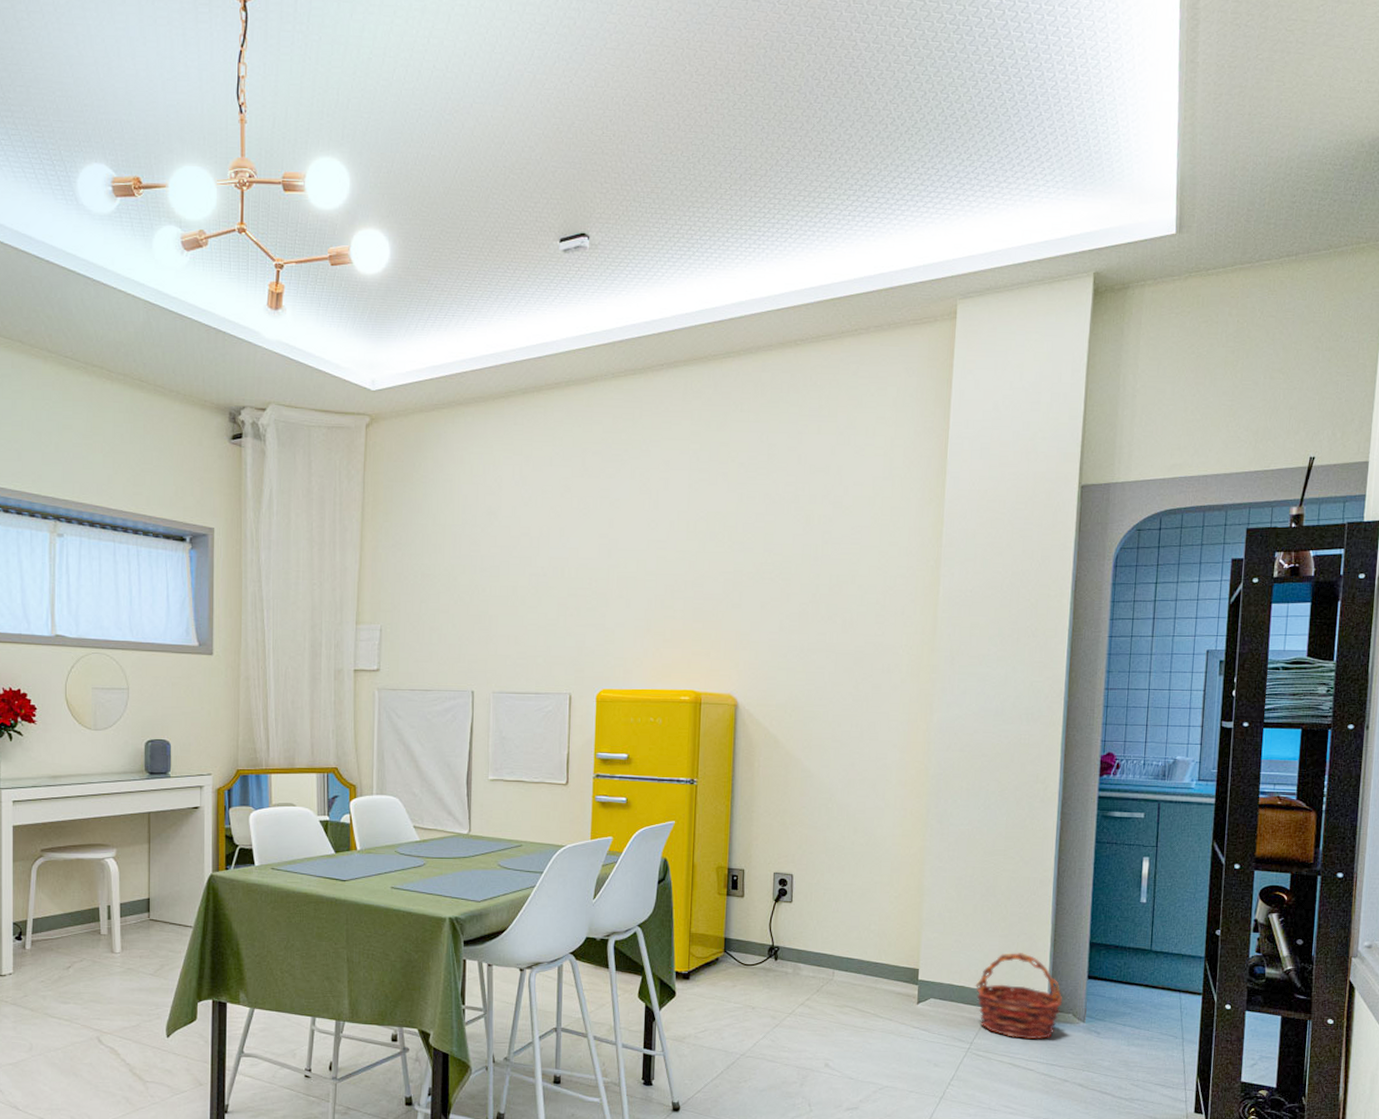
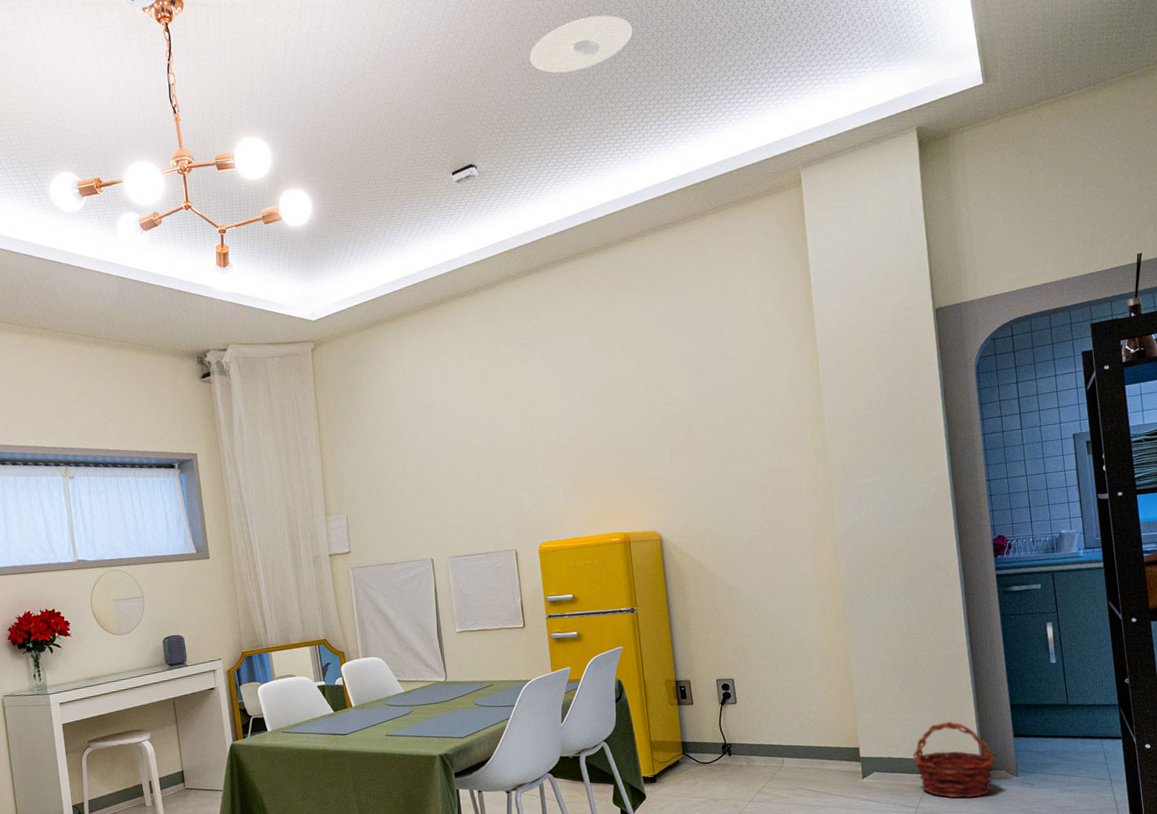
recessed light: none [669,78,793,142] -> present [529,15,633,74]

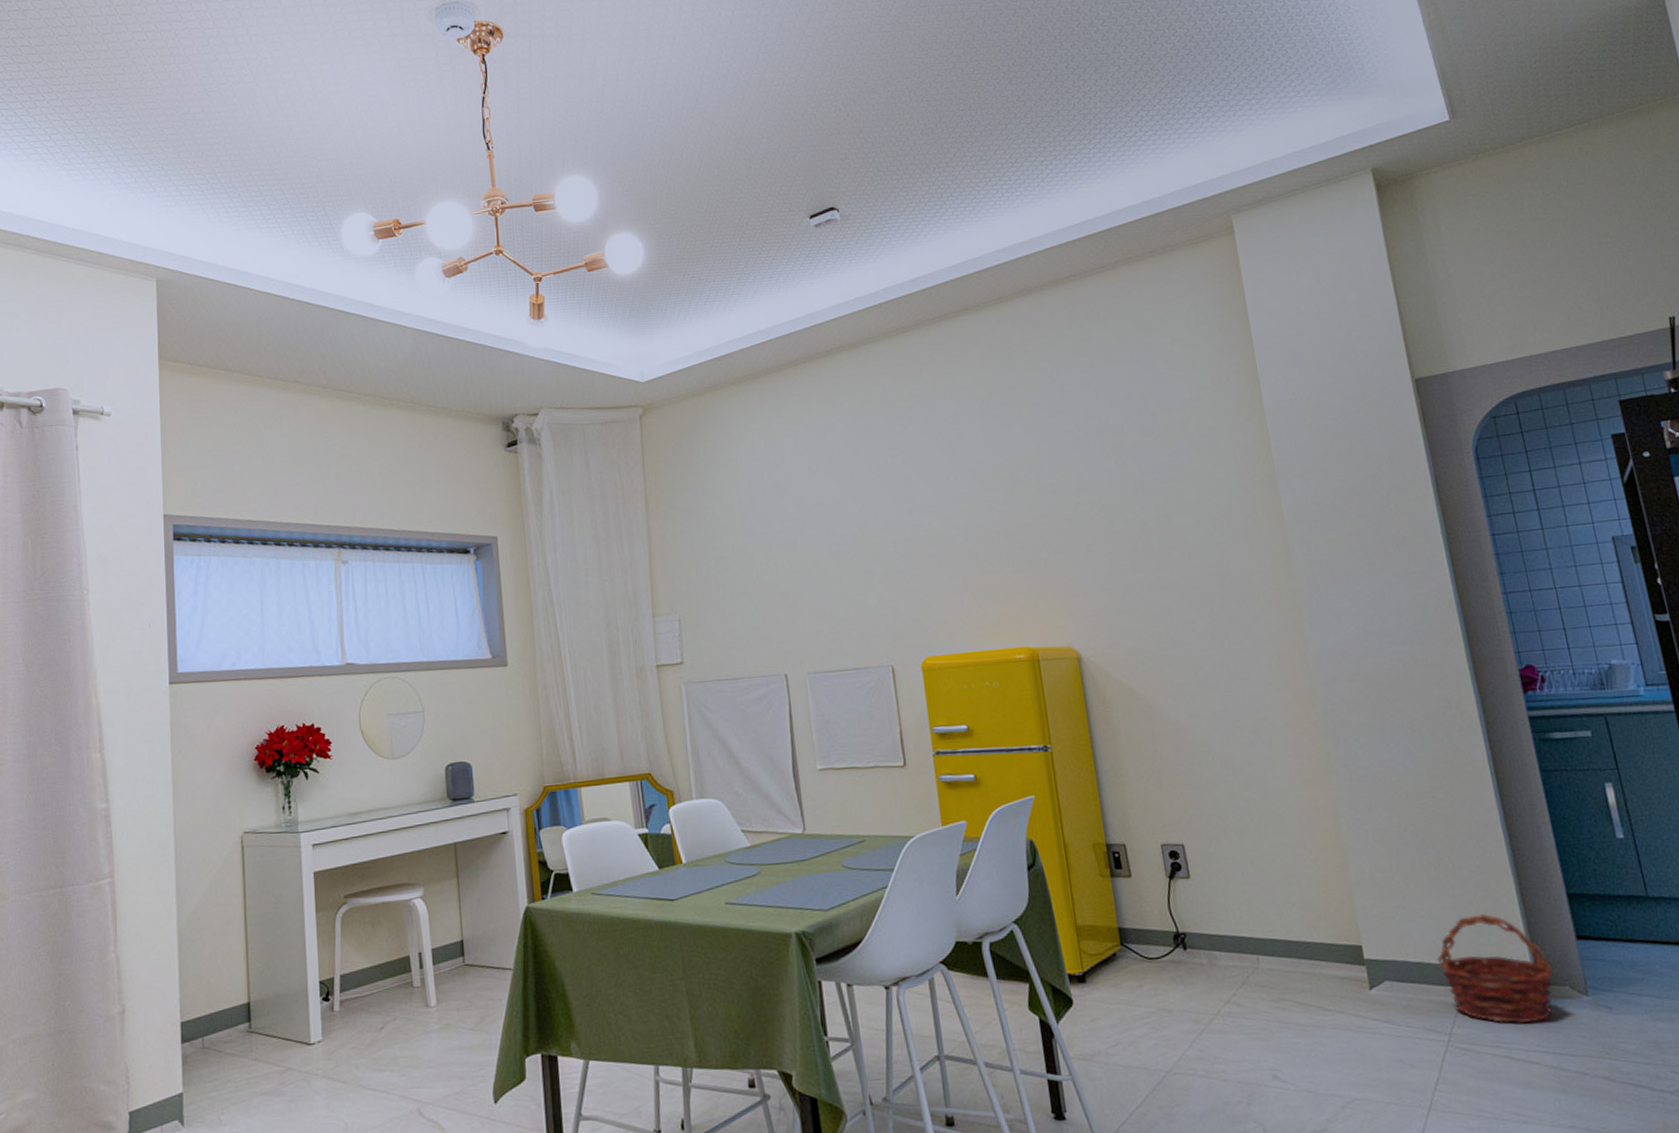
recessed light: present [529,15,633,74] -> none [899,45,1021,108]

